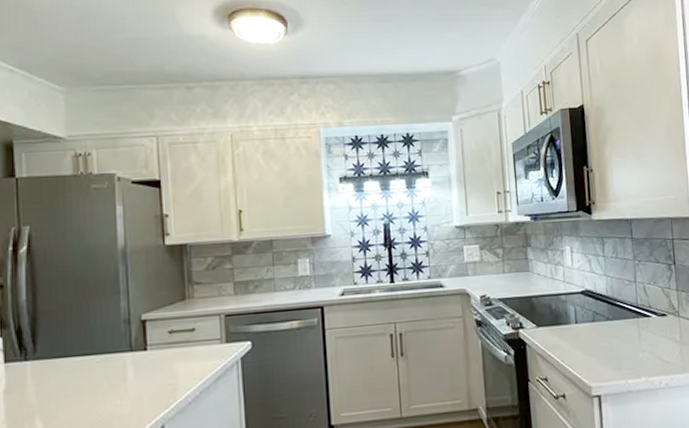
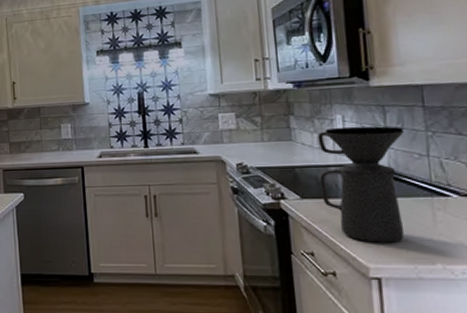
coffee maker: none [550,256,619,363] -> present [317,126,405,243]

